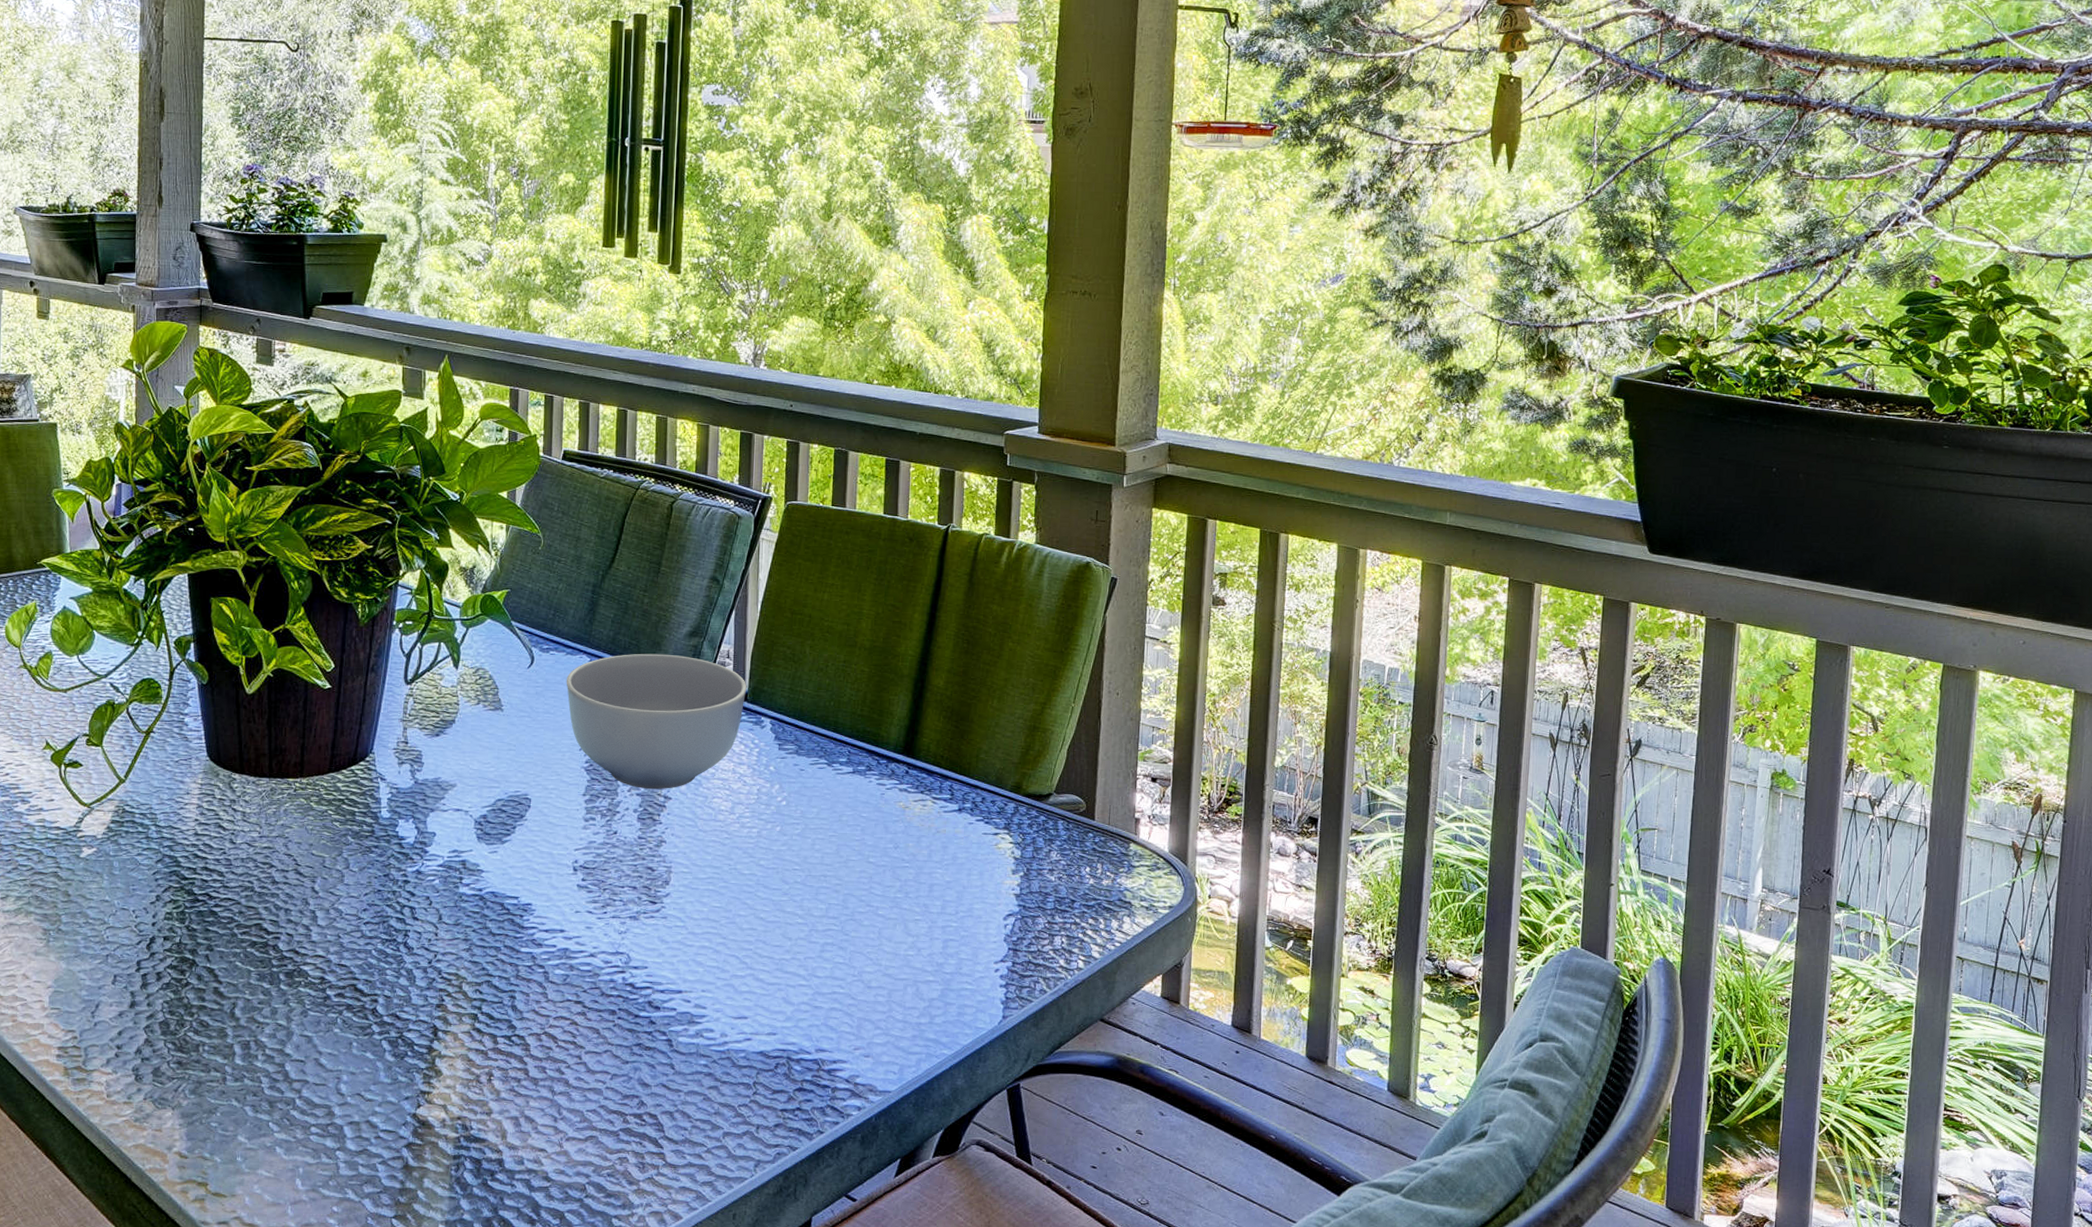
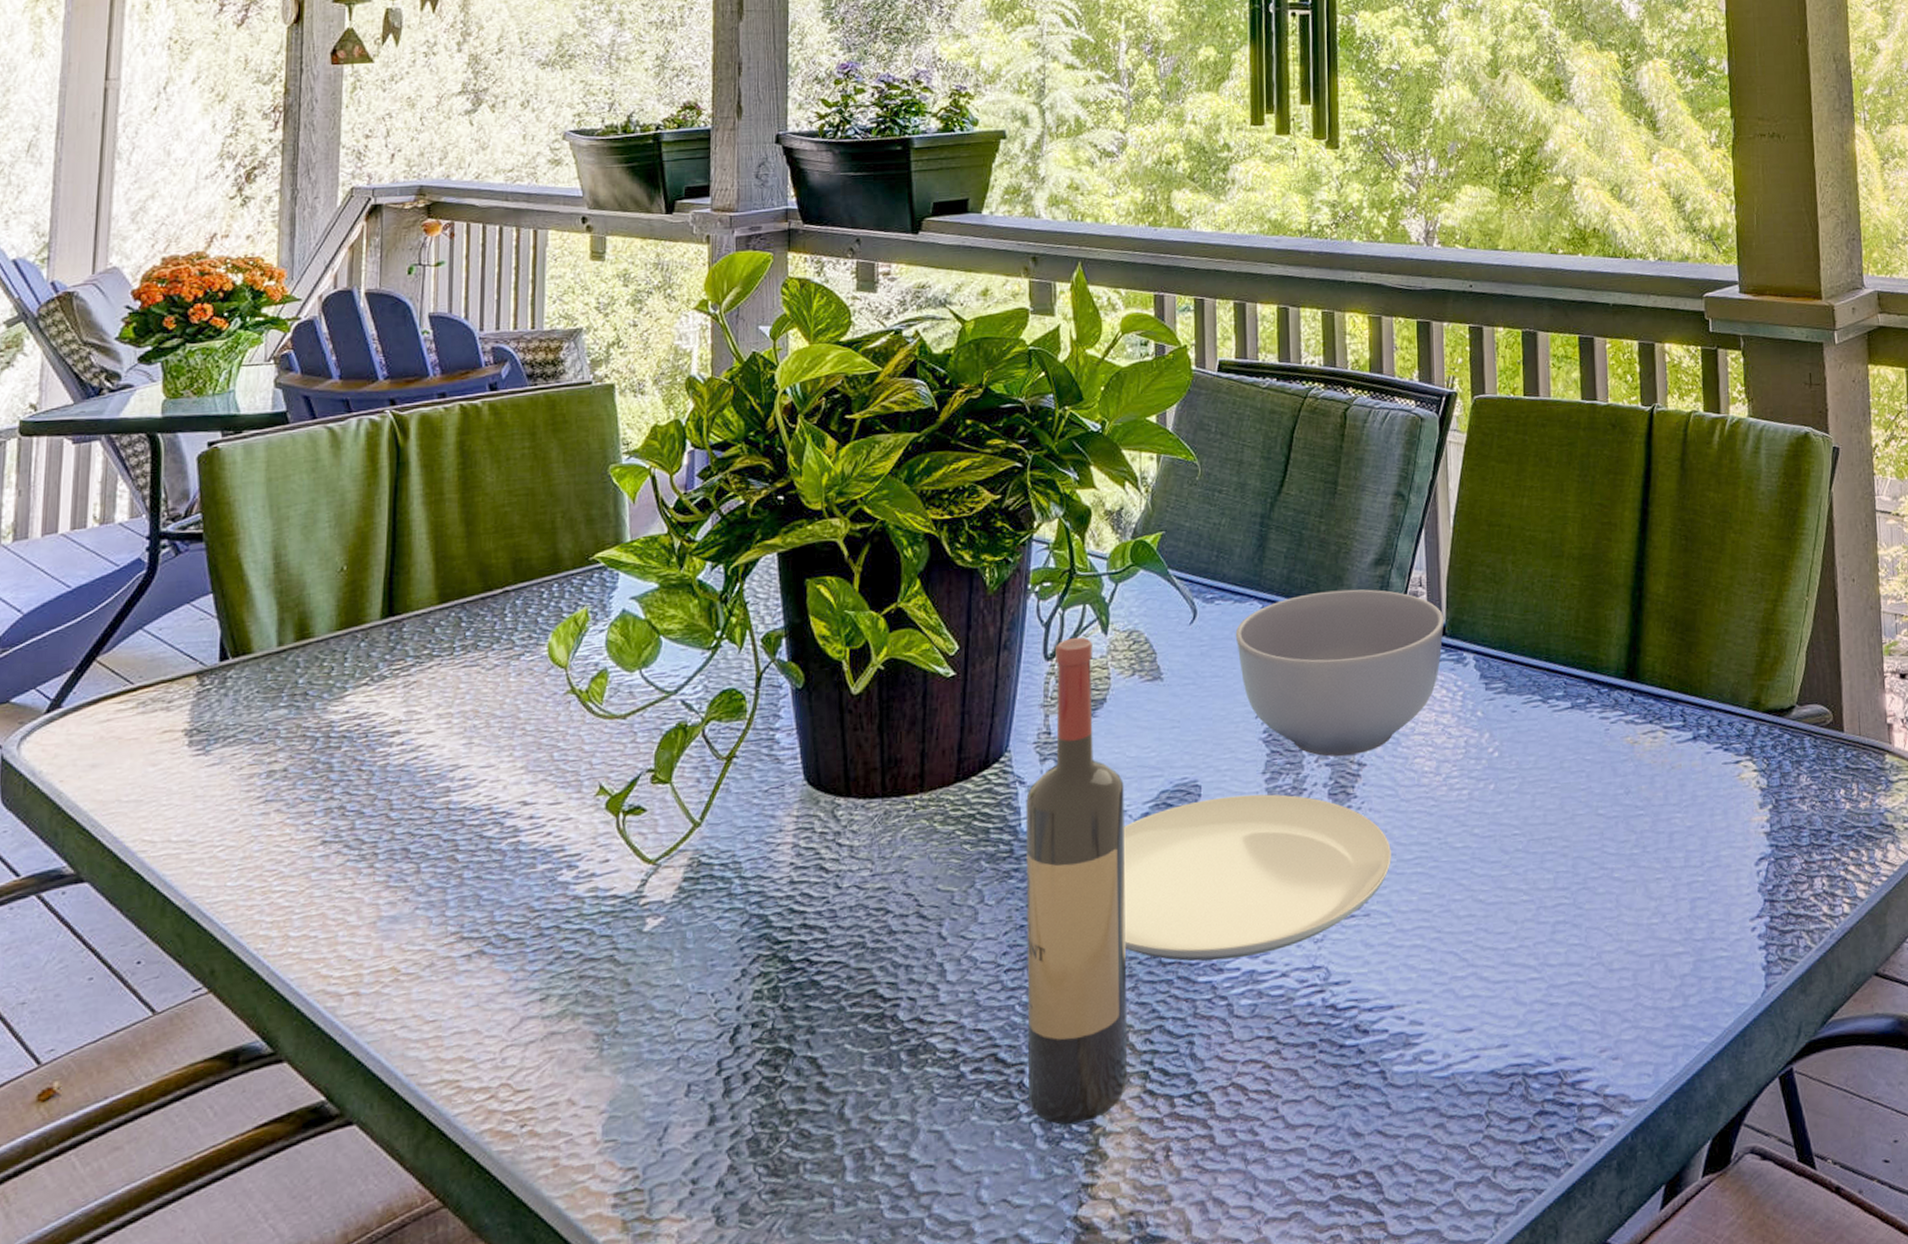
wine bottle: none [380,668,467,1046] -> present [1026,637,1127,1125]
plate: none [462,810,688,938] -> present [1123,794,1391,962]

